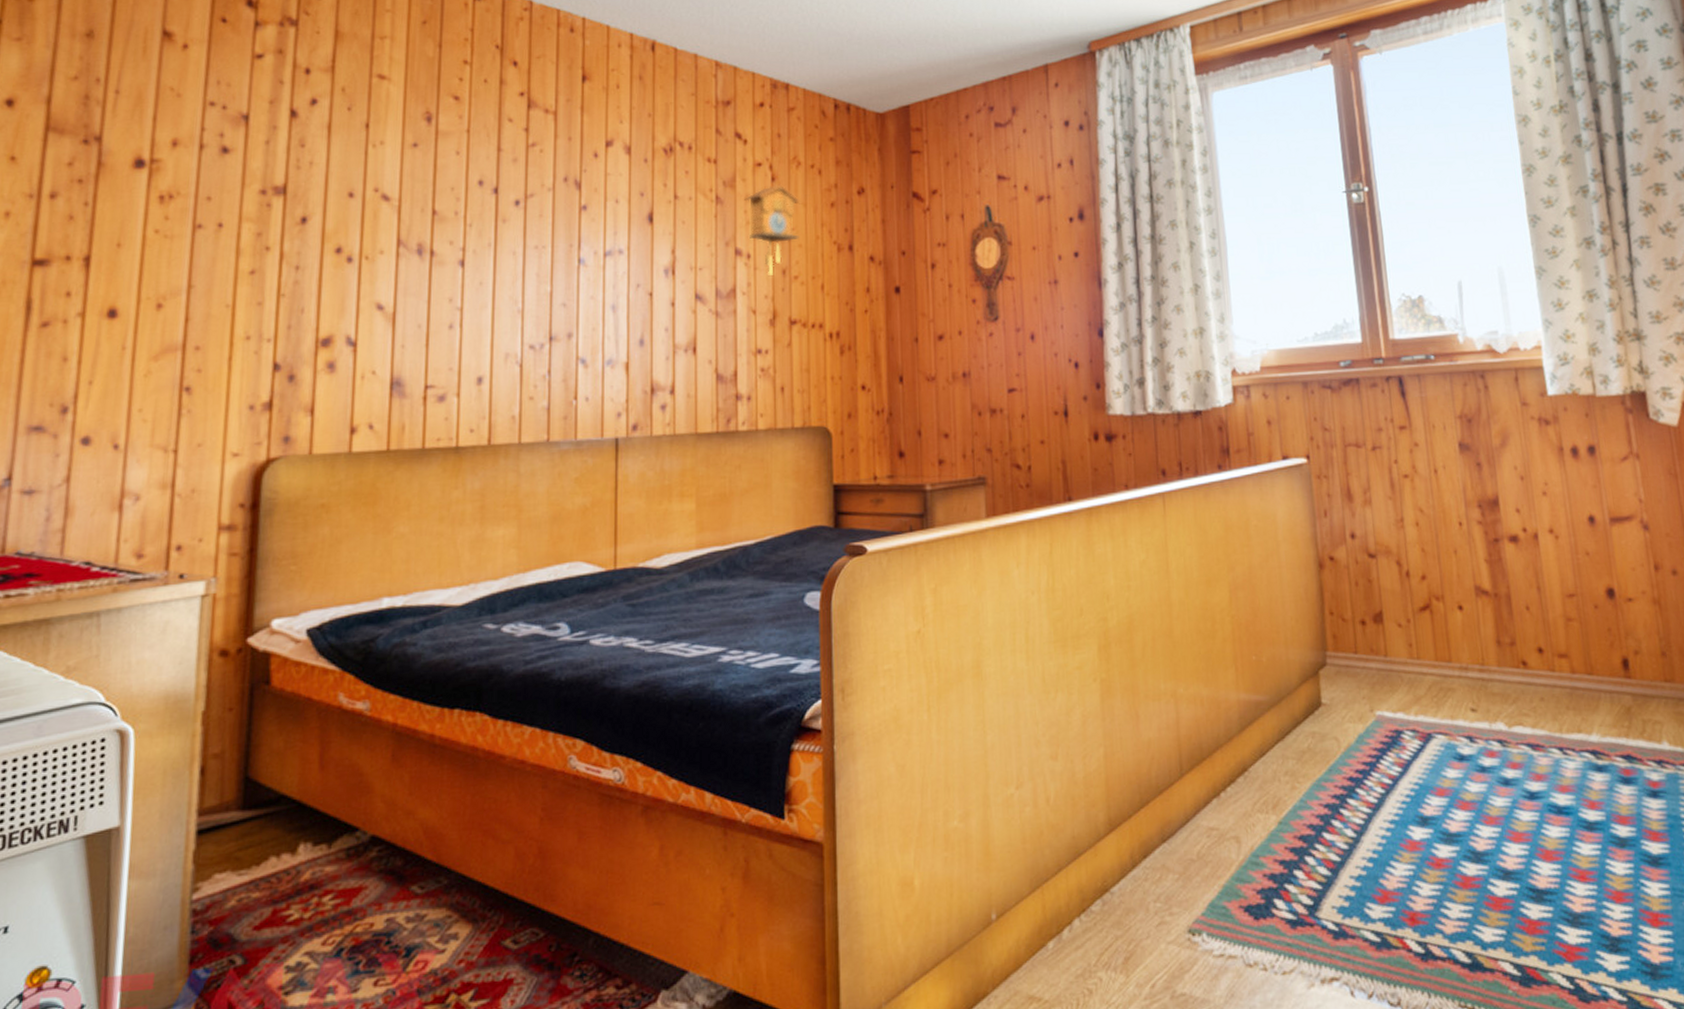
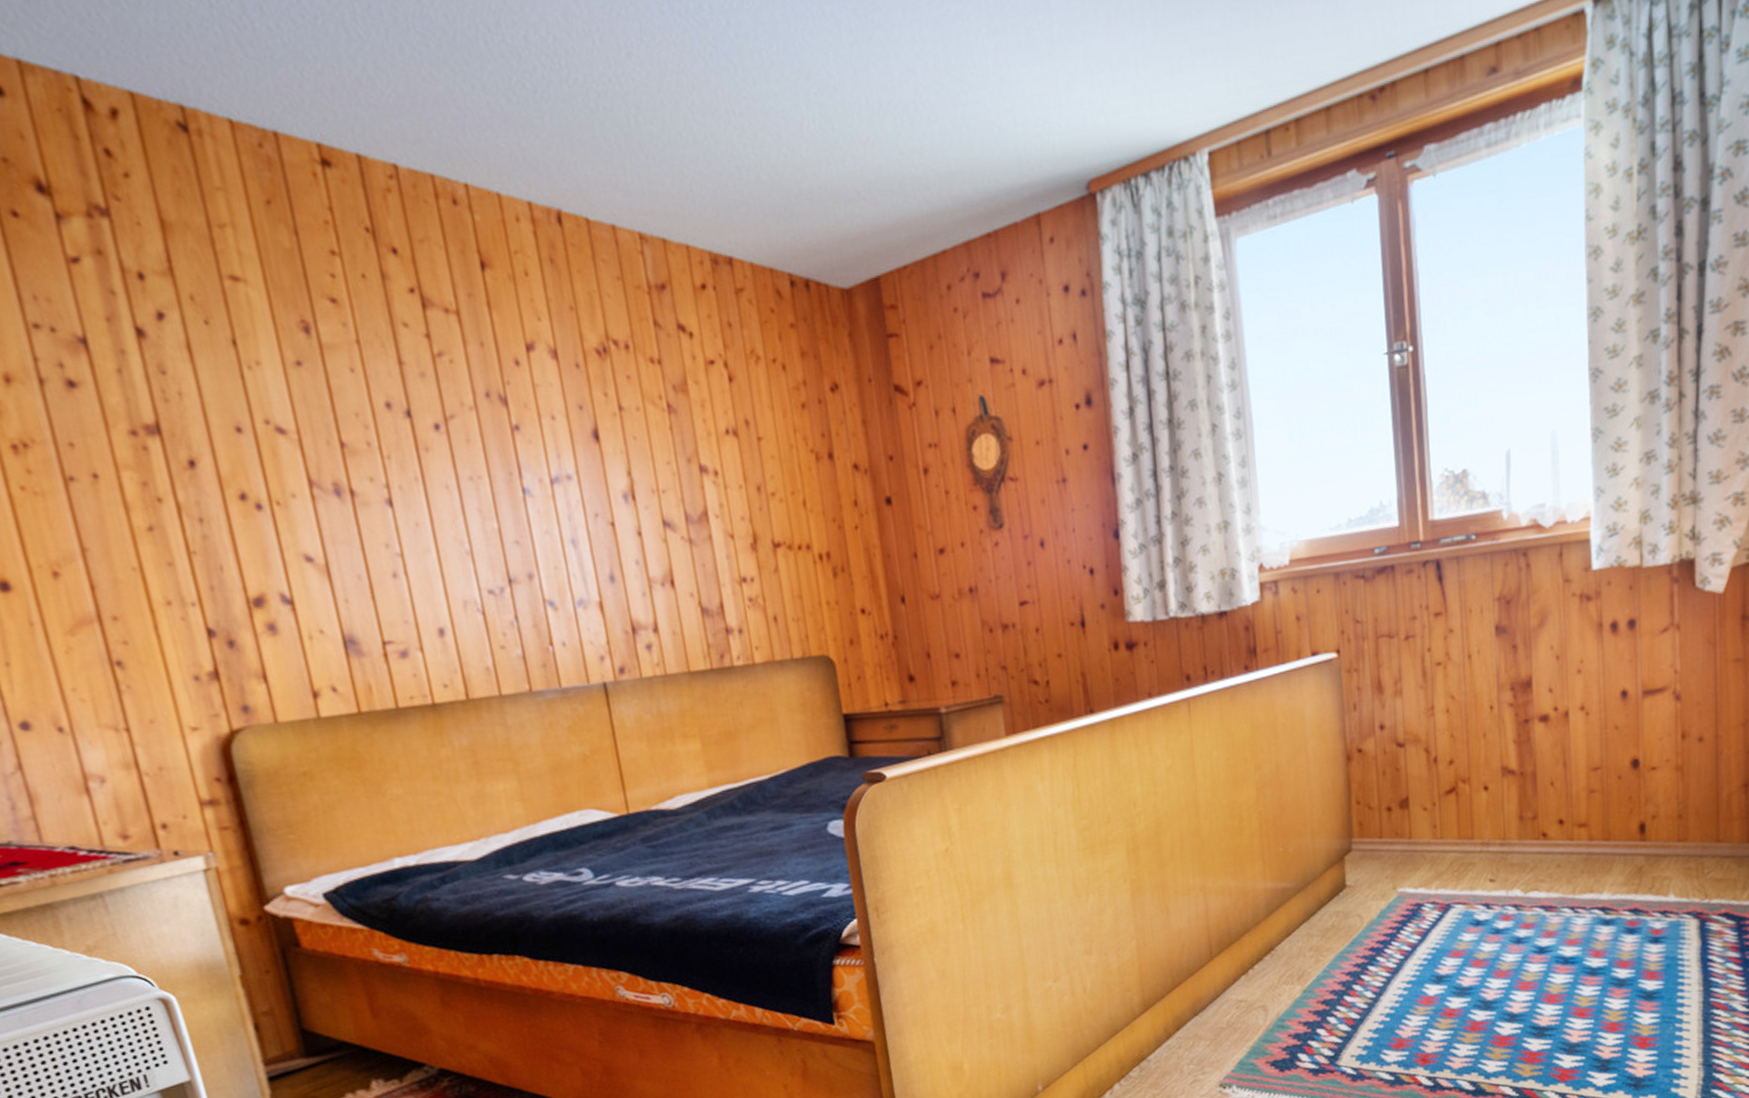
cuckoo clock: present [744,184,801,277] -> none [700,385,771,495]

